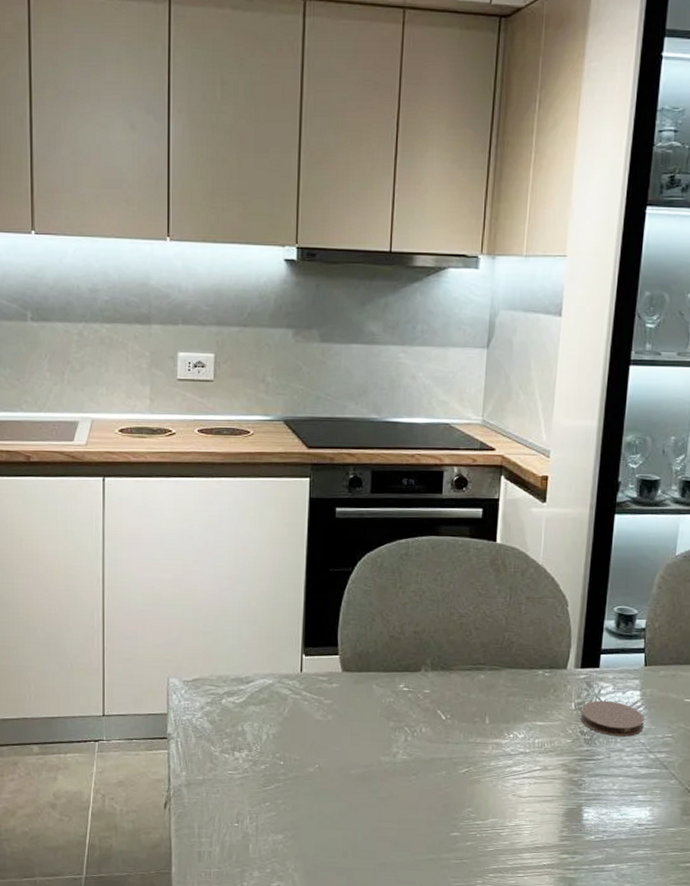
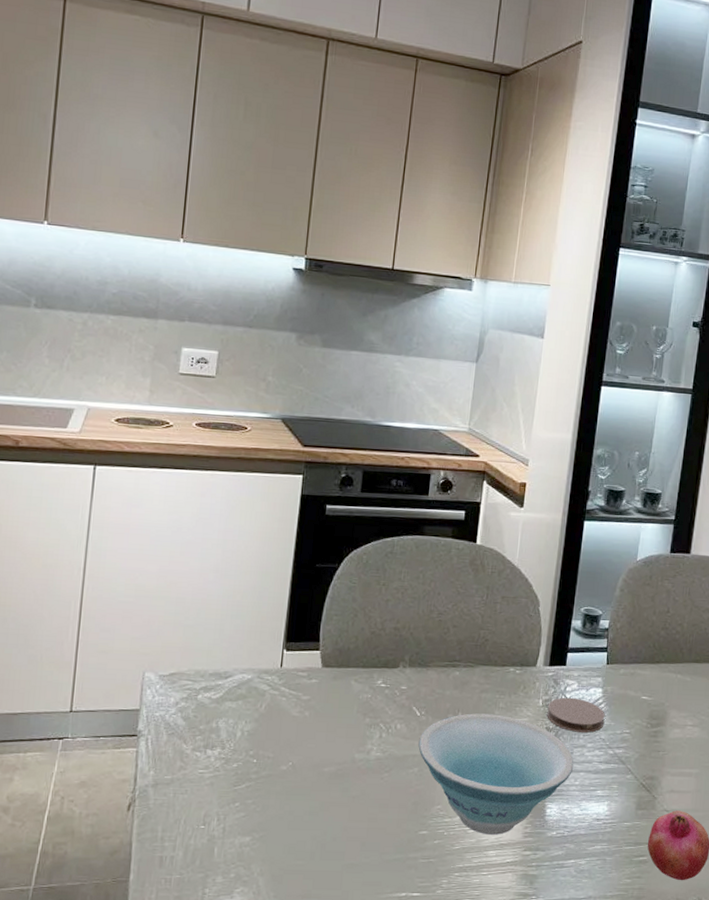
bowl: none [445,717,612,838] -> present [418,713,574,835]

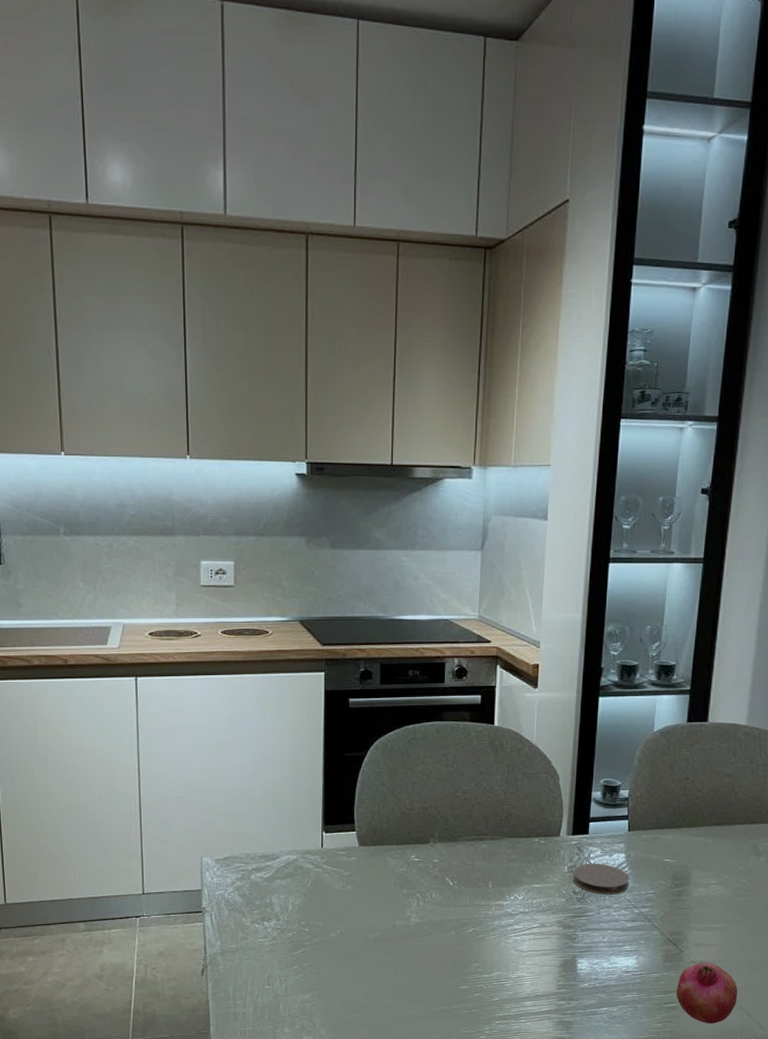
bowl: present [418,713,574,835] -> none [453,881,602,987]

